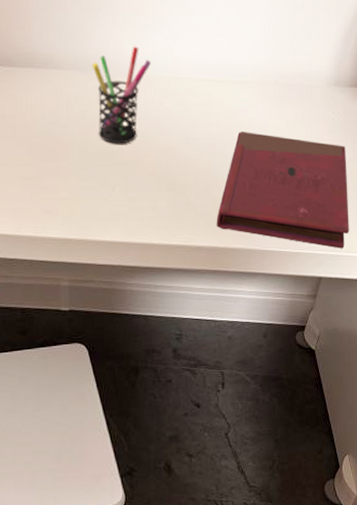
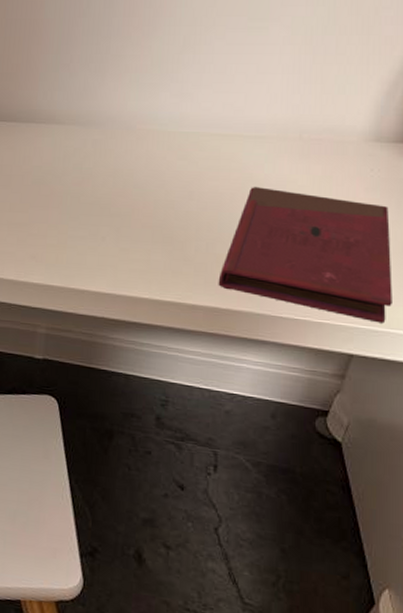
pen holder: present [92,46,152,144] -> none [93,103,157,195]

